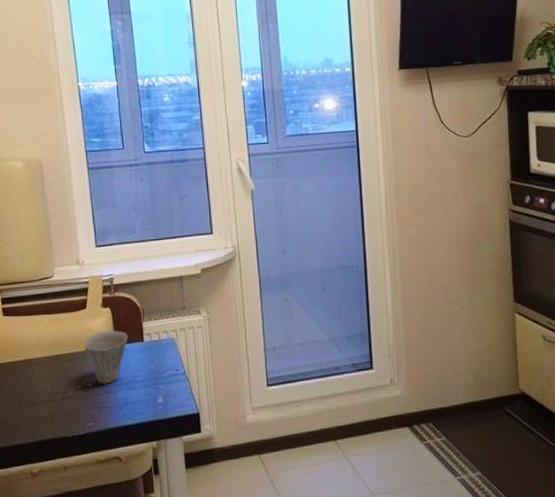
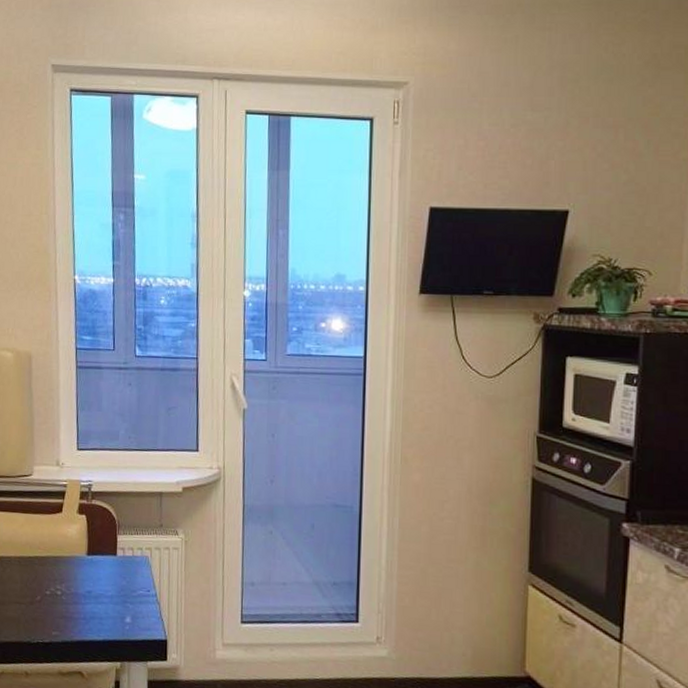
cup: present [84,330,128,384] -> none [57,538,102,594]

